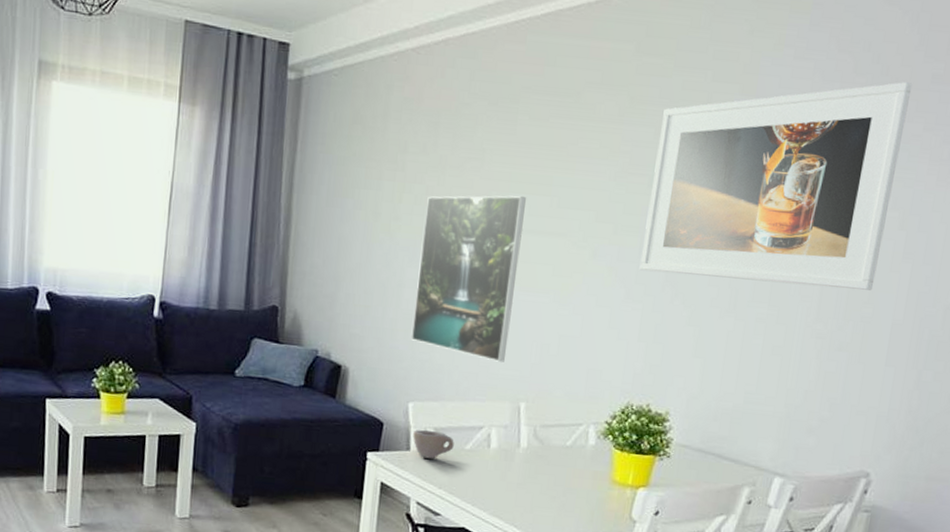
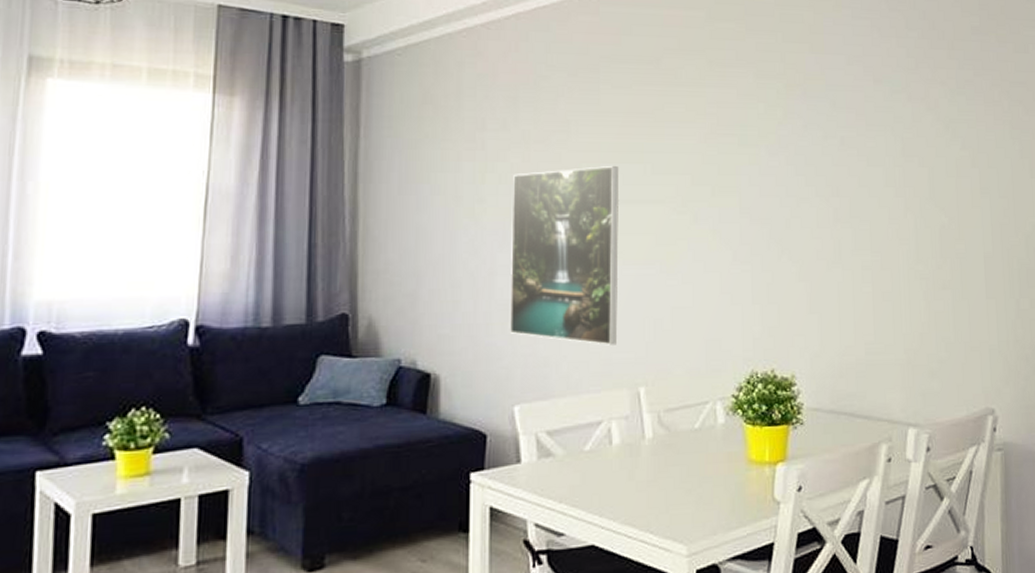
cup: present [413,429,454,459] -> none [523,435,571,469]
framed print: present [639,82,913,290] -> none [742,34,961,230]

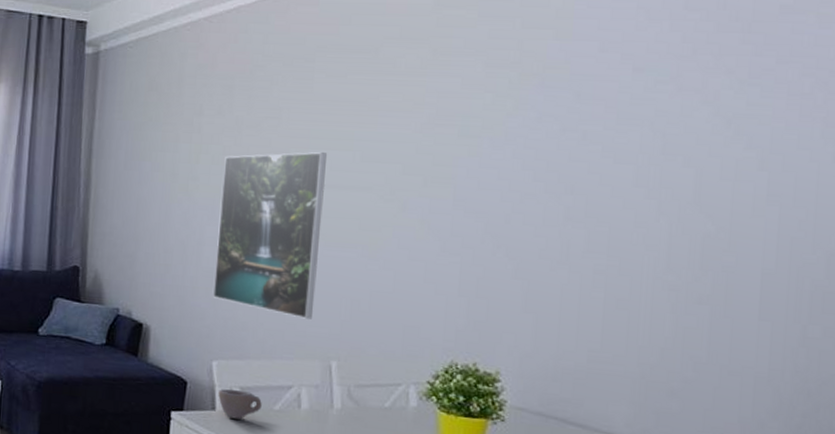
cup: none [523,435,571,469] -> present [218,389,262,420]

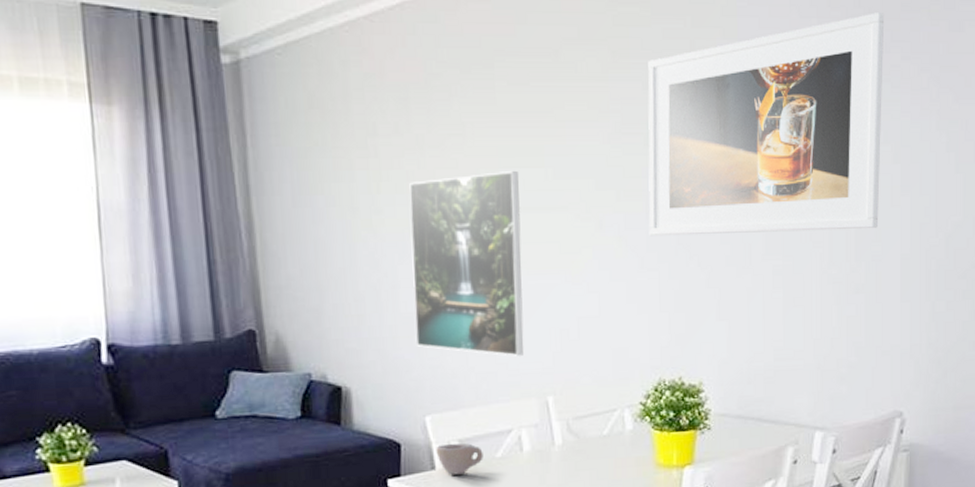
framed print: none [454,15,757,237] -> present [648,12,885,237]

